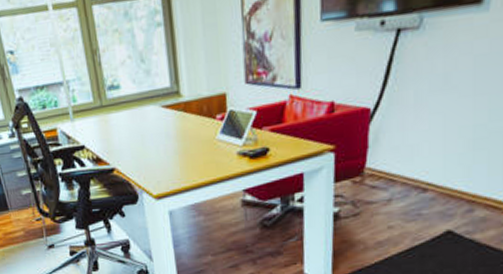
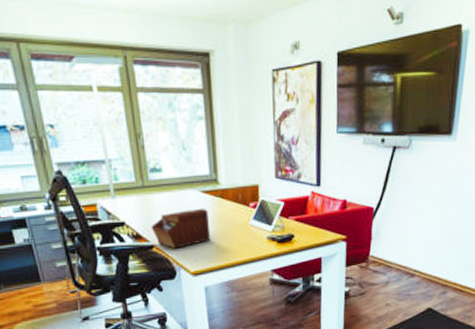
sewing box: none [110,124,174,171] -> present [151,208,211,249]

